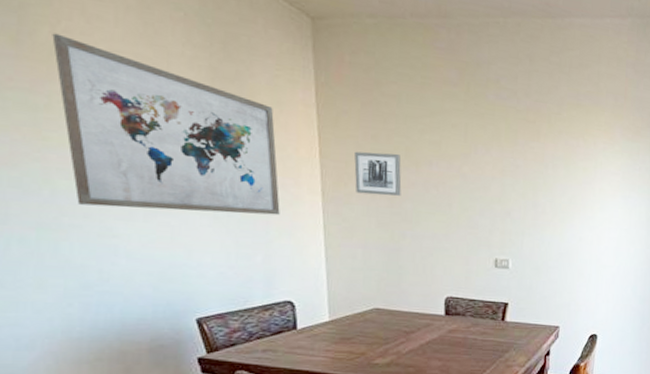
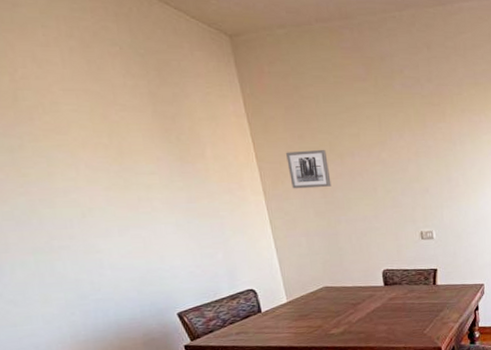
wall art: present [52,33,280,216] -> none [12,81,231,228]

